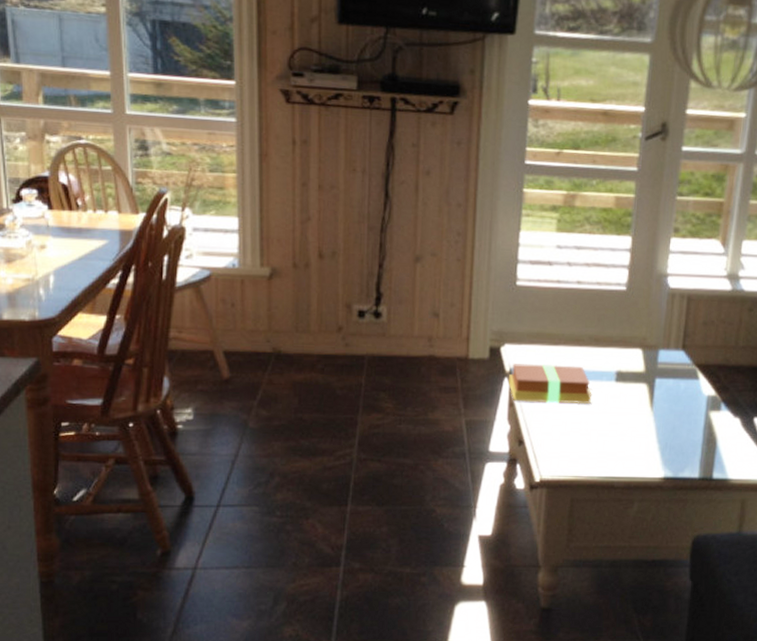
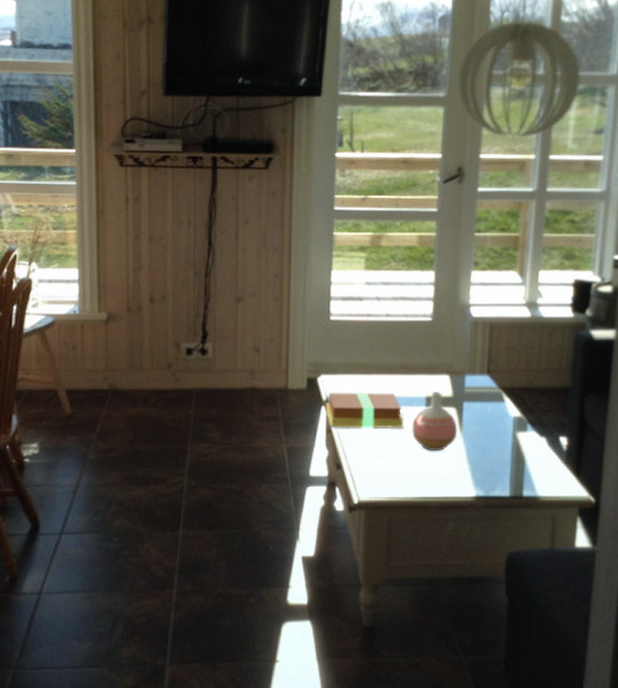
vase: none [599,366,648,429] -> present [411,392,458,451]

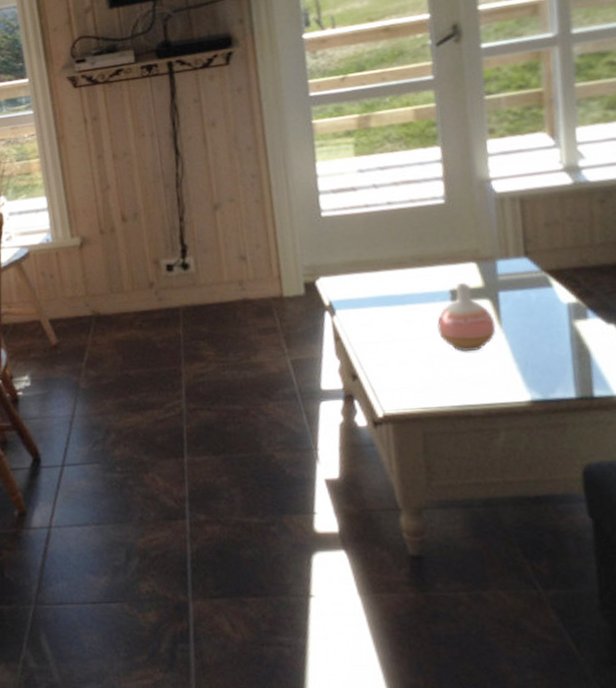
book: present [326,392,404,429] -> none [330,290,428,335]

